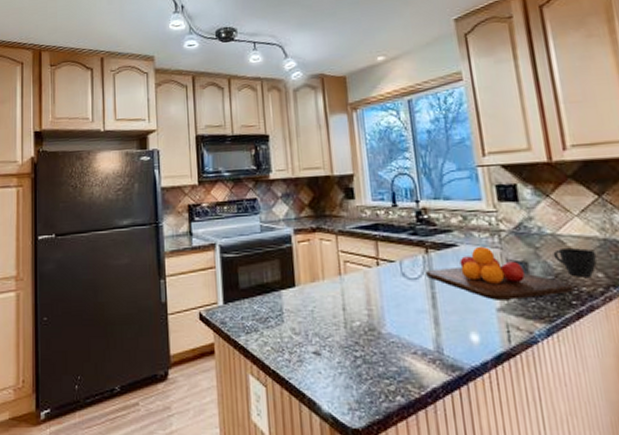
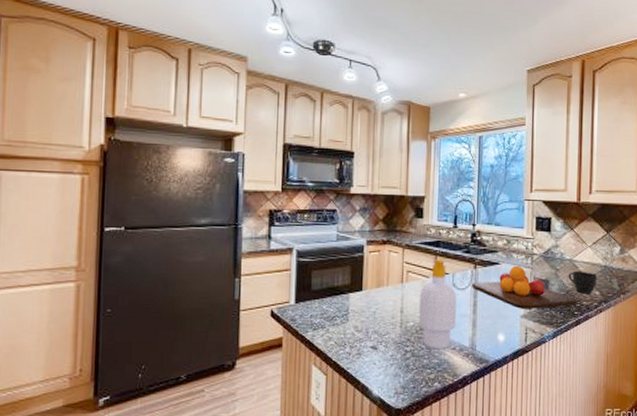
soap bottle: none [363,245,414,355] -> present [419,259,457,350]

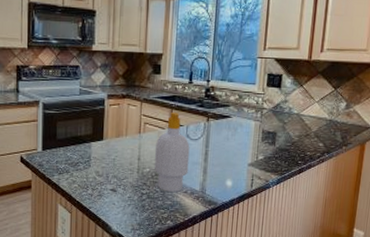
chopping board: present [472,265,579,309] -> none [204,118,303,158]
cup: present [568,270,598,294] -> none [294,124,323,146]

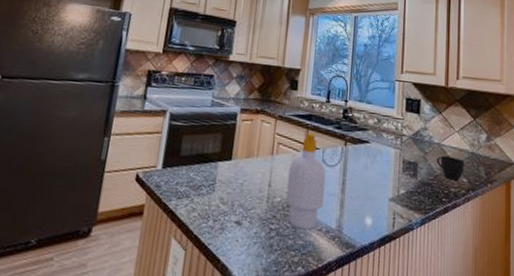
cup: none [294,124,323,146] -> present [436,155,465,181]

